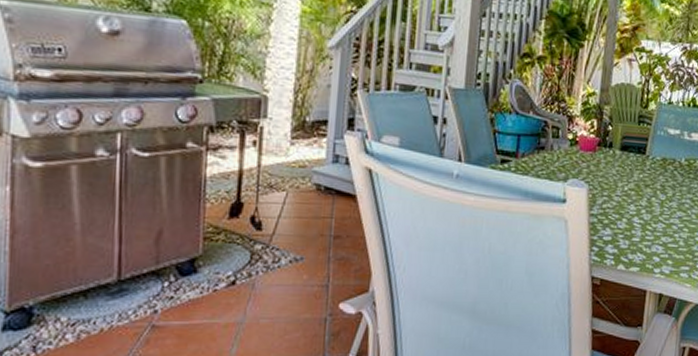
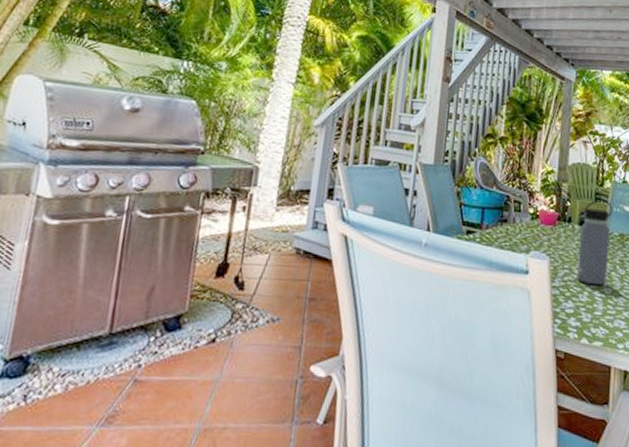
water bottle: none [616,122,656,212] -> present [577,199,612,286]

